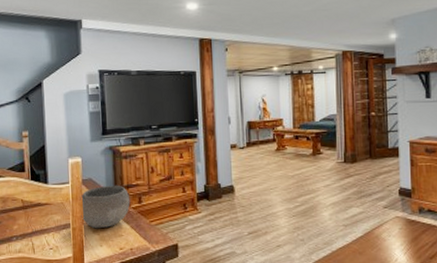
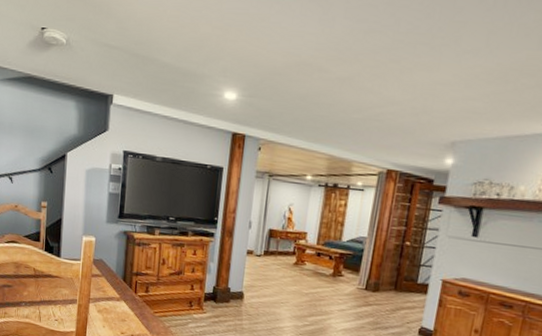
bowl: present [80,185,131,229] -> none [88,269,138,311]

